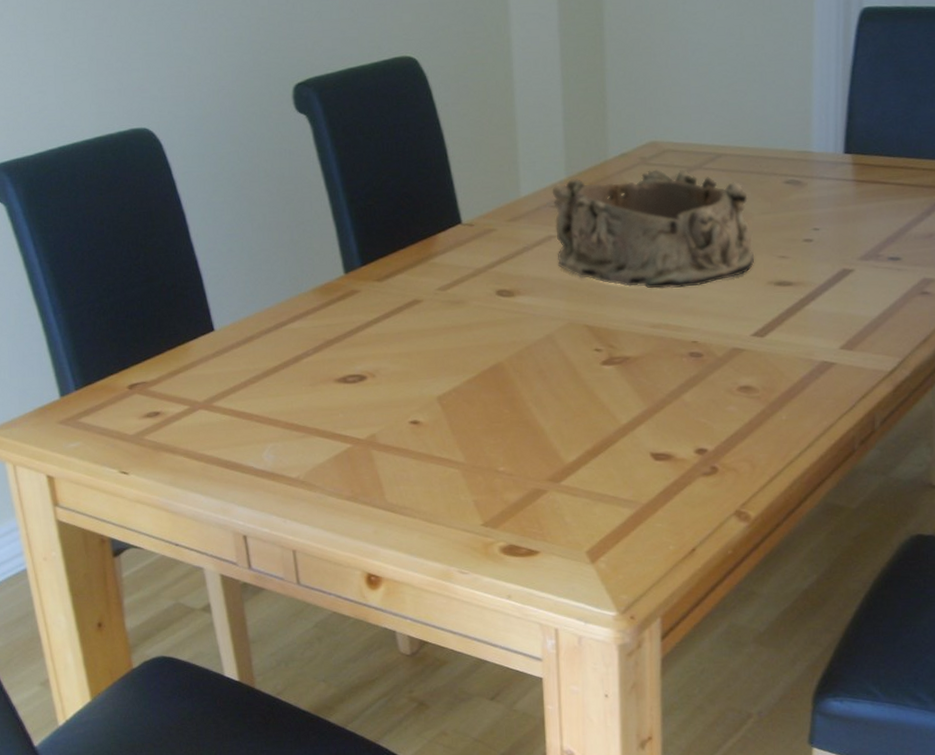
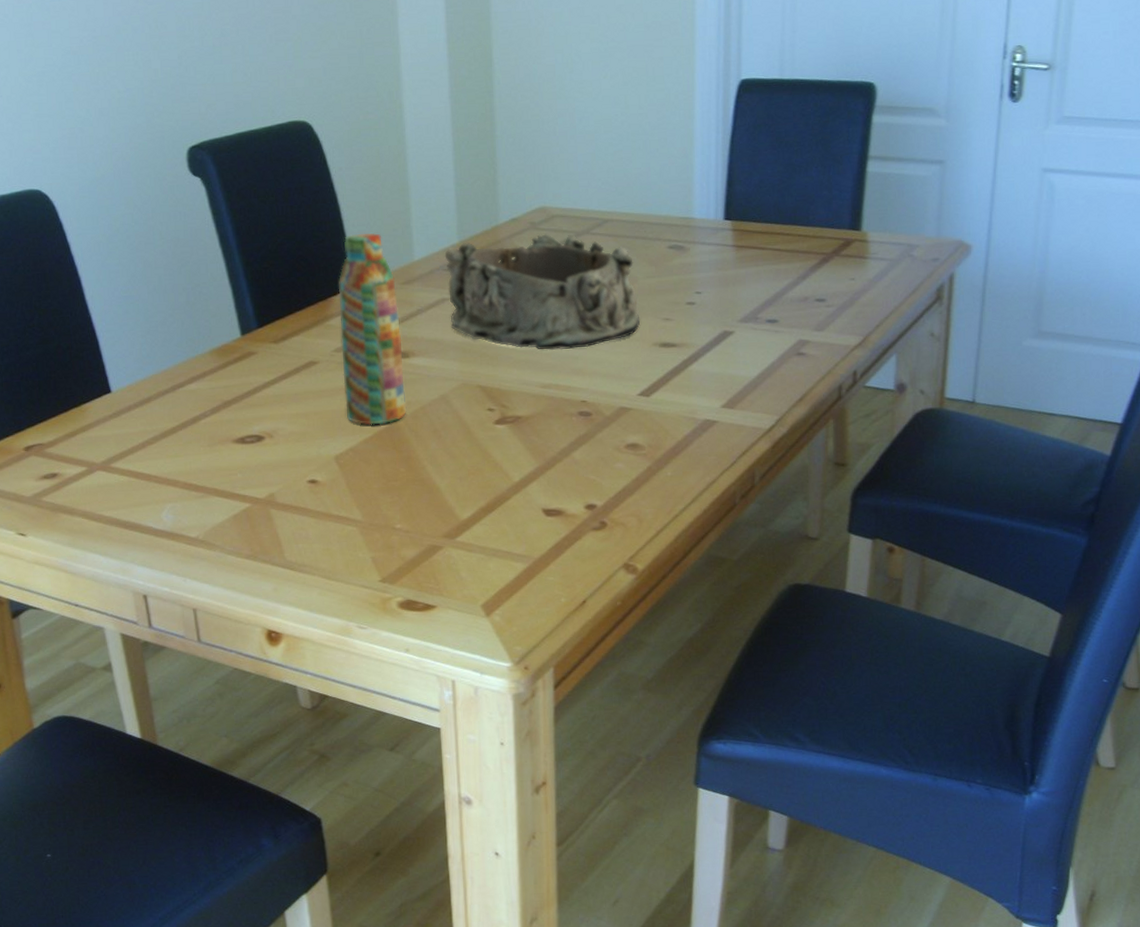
water bottle: none [443,169,512,365] -> present [338,232,407,425]

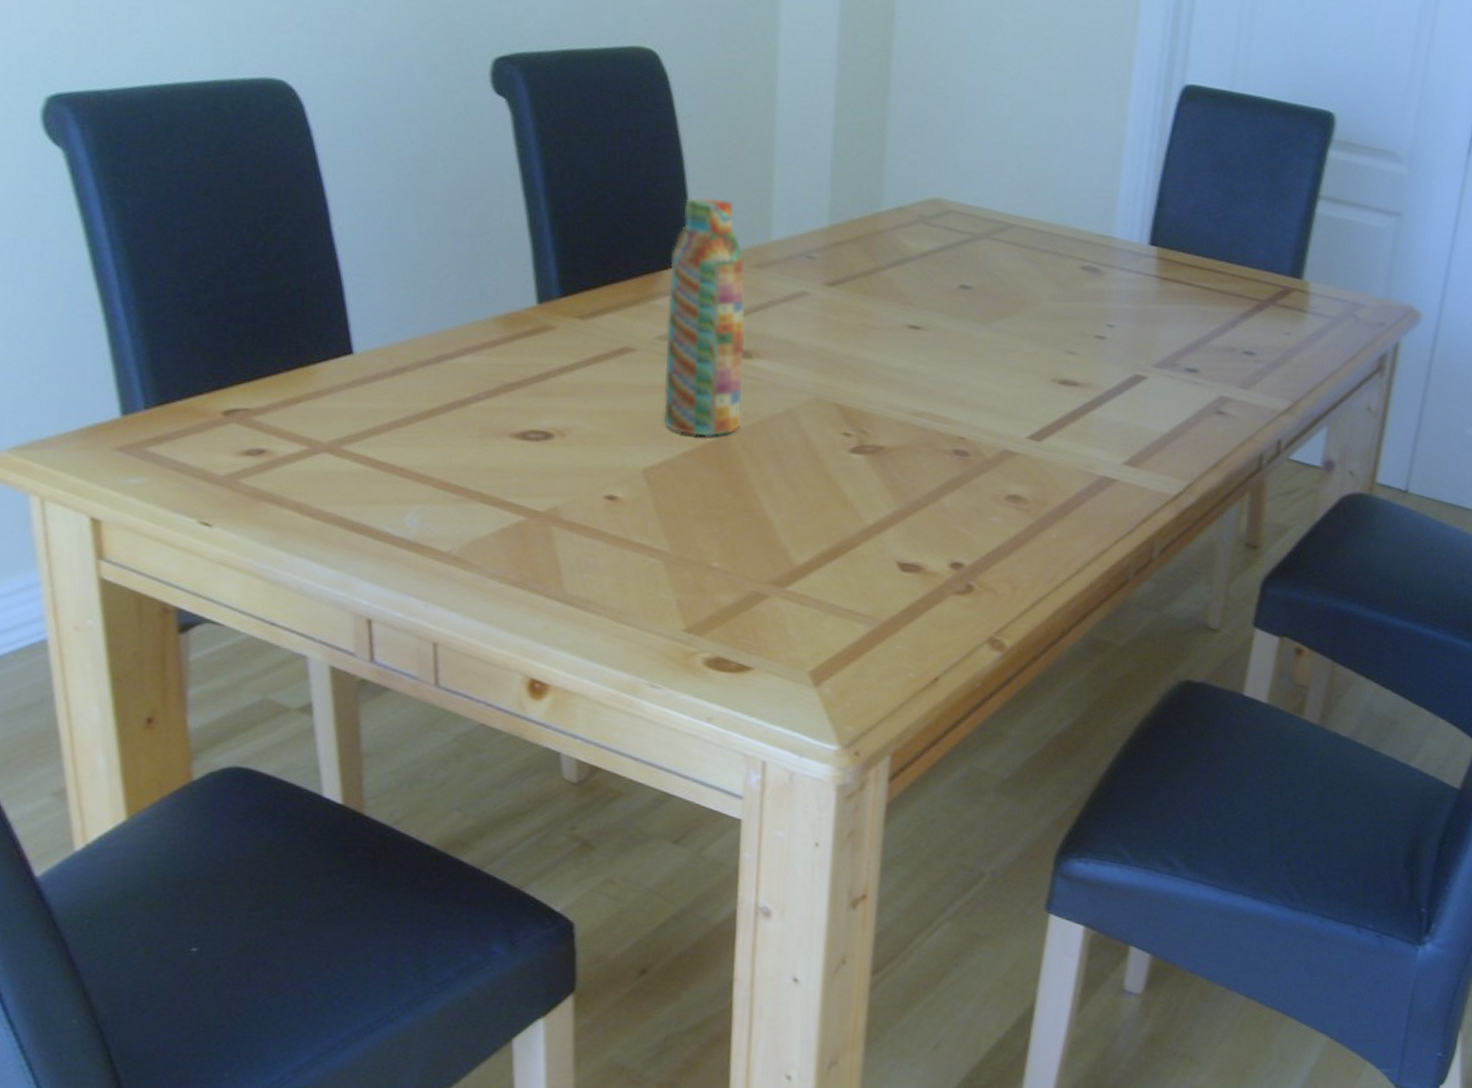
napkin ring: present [444,234,641,350] -> none [808,227,1039,374]

